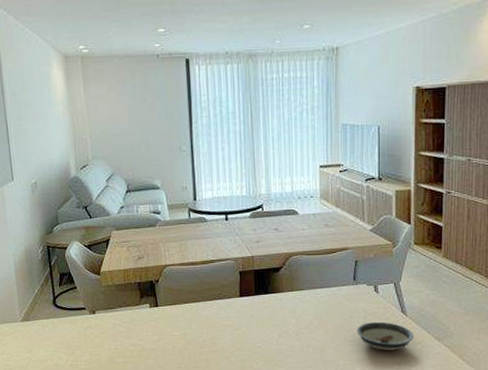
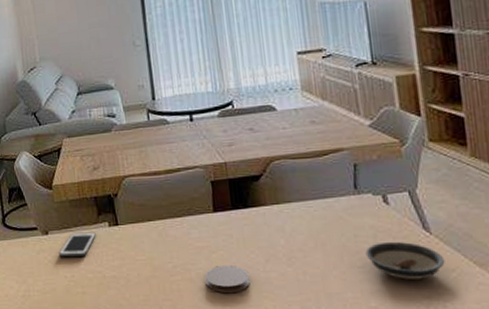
cell phone: none [104,312,138,333] -> present [58,232,96,258]
coaster: none [229,340,265,361] -> present [204,266,250,293]

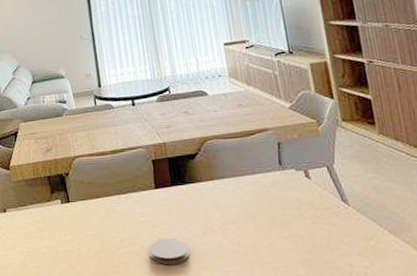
cell phone: present [58,232,96,258] -> none [15,209,50,234]
saucer: present [365,241,445,280] -> none [292,213,363,248]

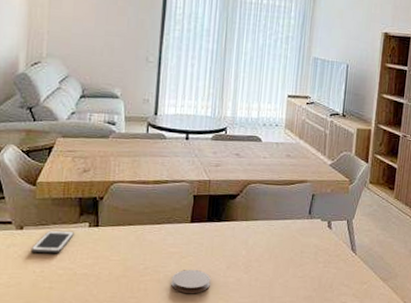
cell phone: none [15,209,50,234] -> present [30,230,74,254]

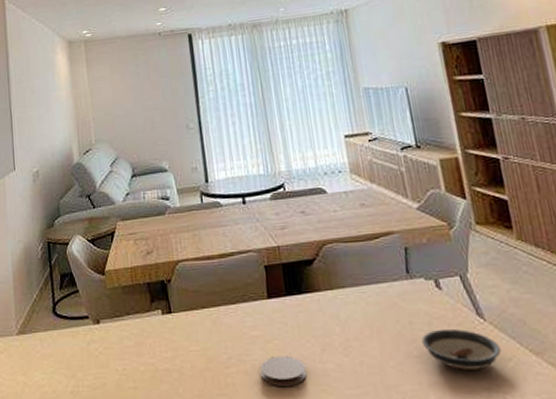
cell phone: present [30,230,74,254] -> none [110,320,149,349]
saucer: none [306,258,361,289] -> present [421,328,502,370]

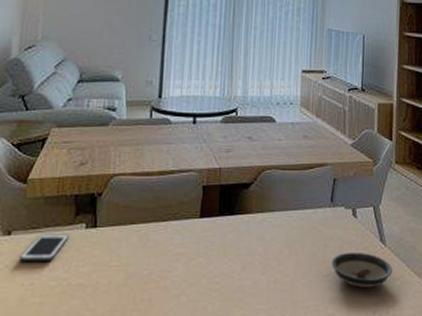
cell phone: none [110,320,149,349] -> present [19,234,69,263]
coaster: present [260,356,307,386] -> none [179,273,224,301]

